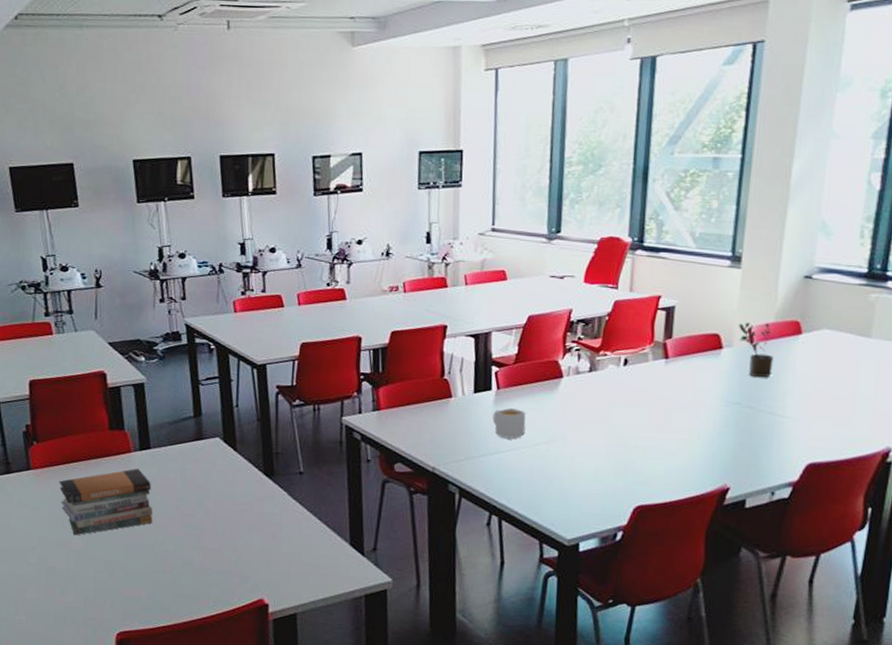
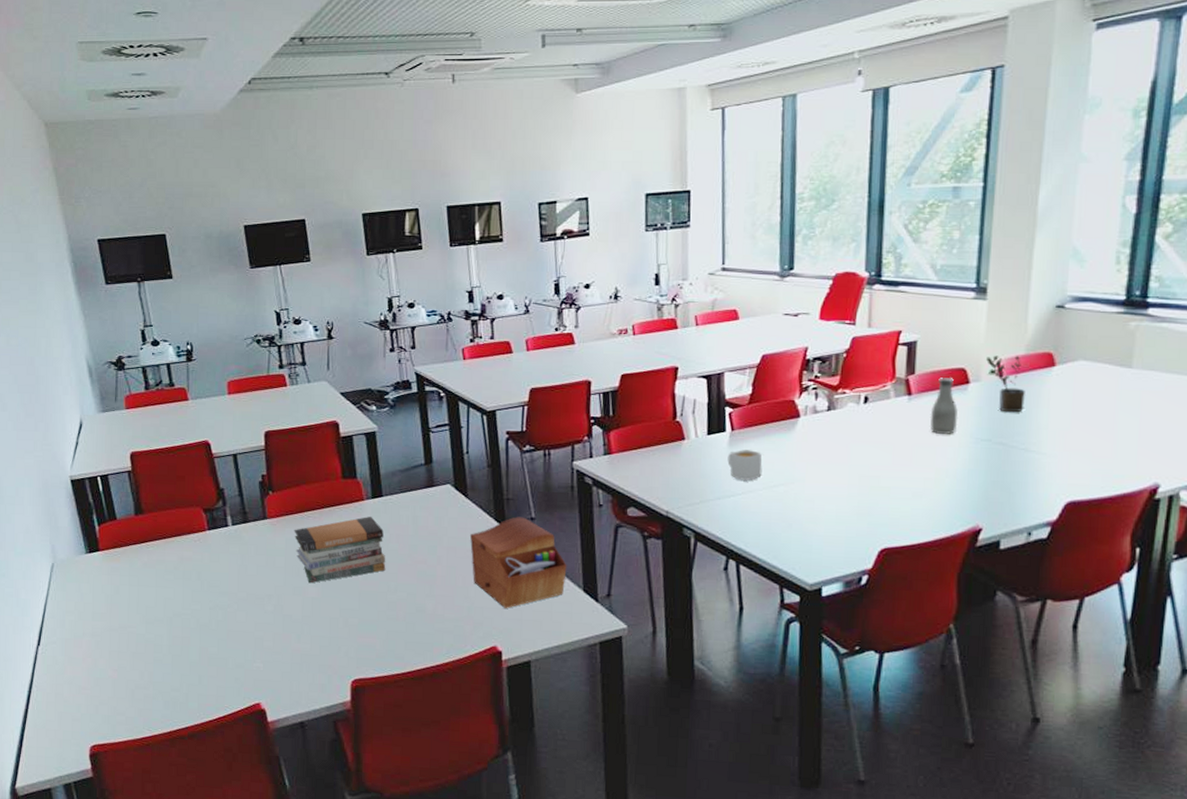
sewing box: none [238,470,334,562] -> present [469,516,567,608]
bottle: none [685,342,711,397] -> present [930,378,958,434]

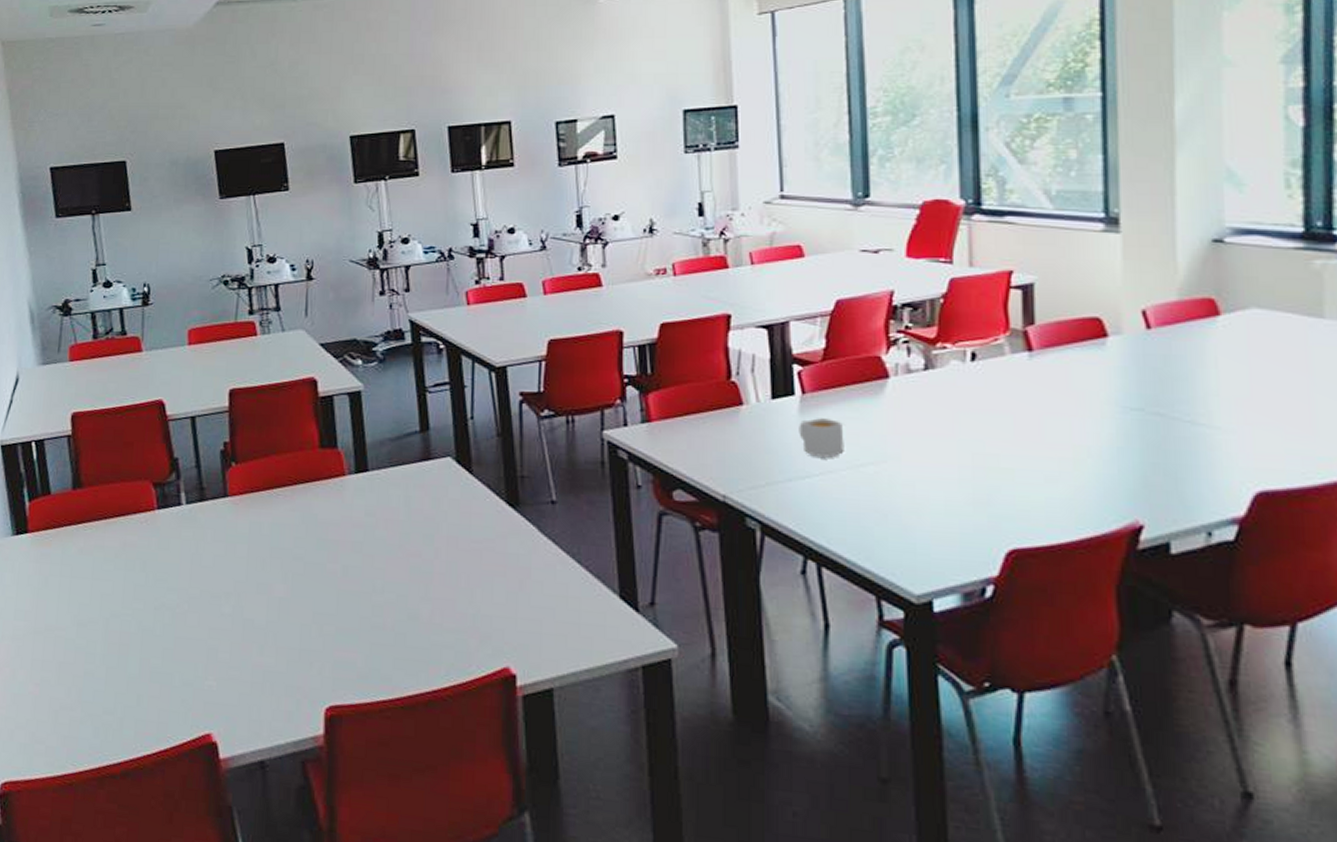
book stack: present [294,517,386,584] -> none [259,496,371,579]
sewing box: present [469,516,567,608] -> none [474,499,598,618]
bottle: present [930,378,958,434] -> none [1059,329,1098,401]
potted plant: present [986,355,1025,413] -> none [1127,302,1184,374]

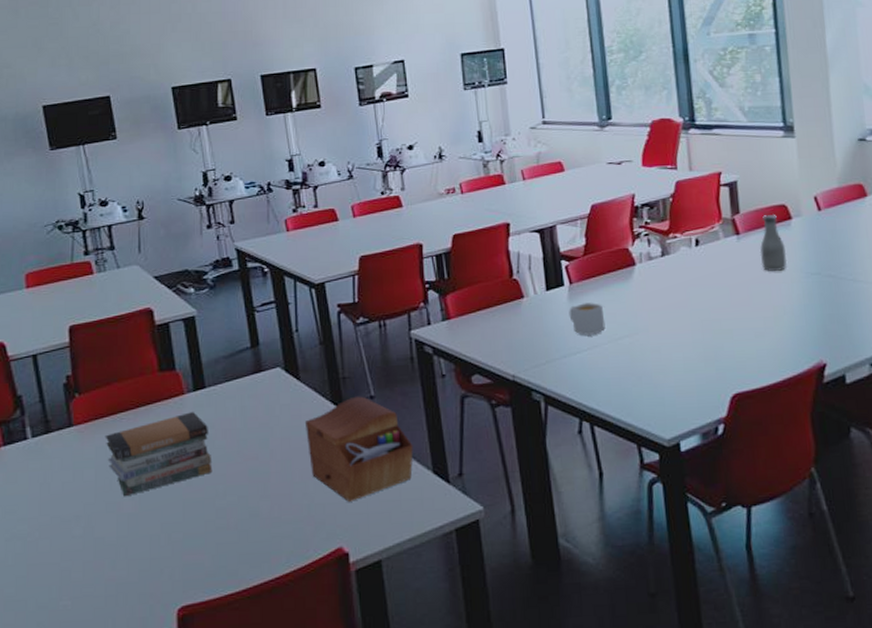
book stack: none [259,496,371,579] -> present [105,412,213,497]
sewing box: none [474,499,598,618] -> present [304,396,413,502]
bottle: none [1059,329,1098,401] -> present [759,215,788,271]

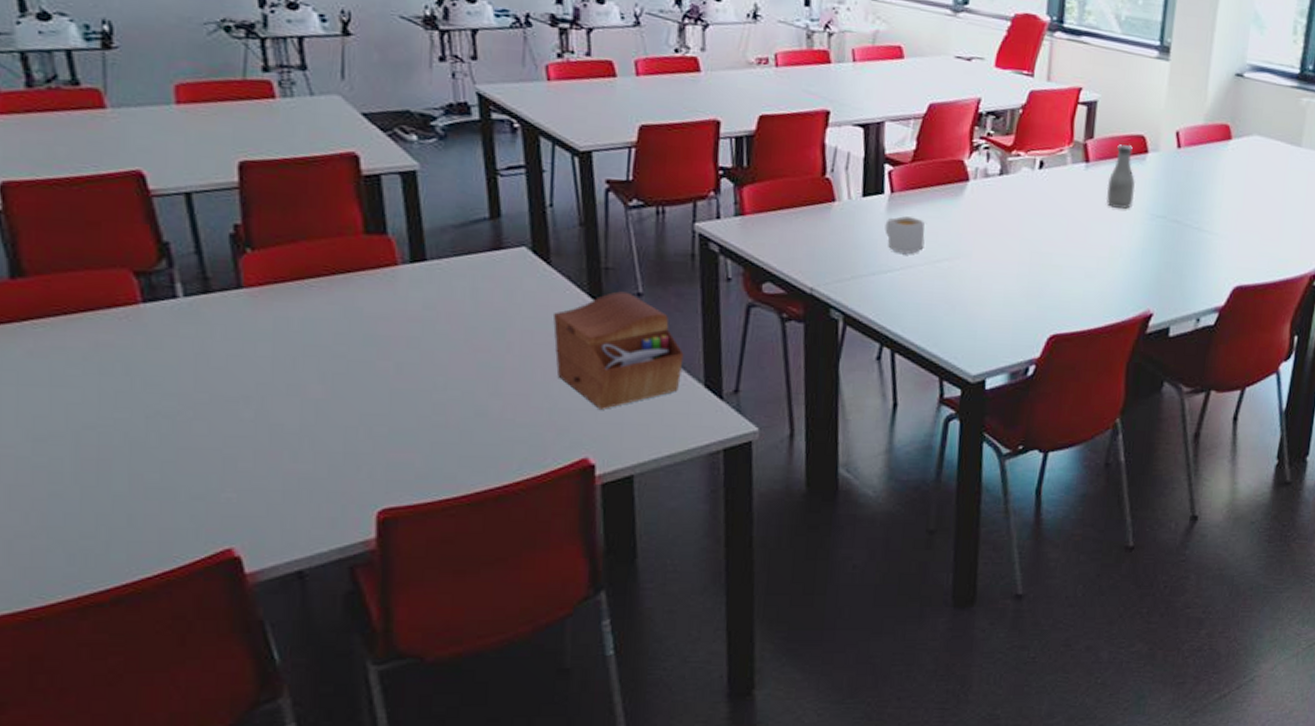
book stack: present [105,412,213,497] -> none [287,287,431,380]

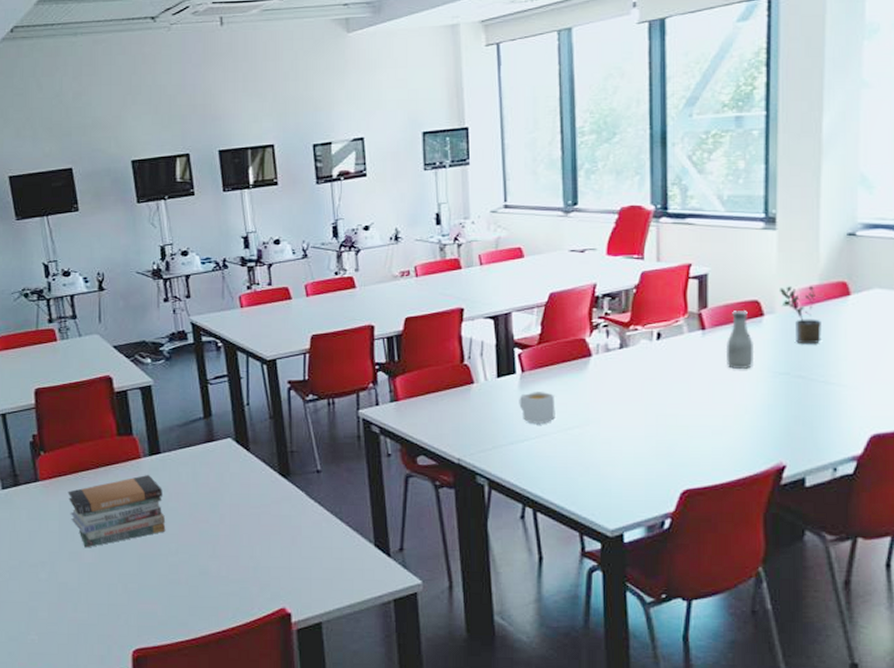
book stack: none [287,287,431,380] -> present [67,475,166,548]
sewing box: present [552,291,684,409] -> none [253,470,356,567]
potted plant: none [1166,123,1202,188] -> present [780,286,821,344]

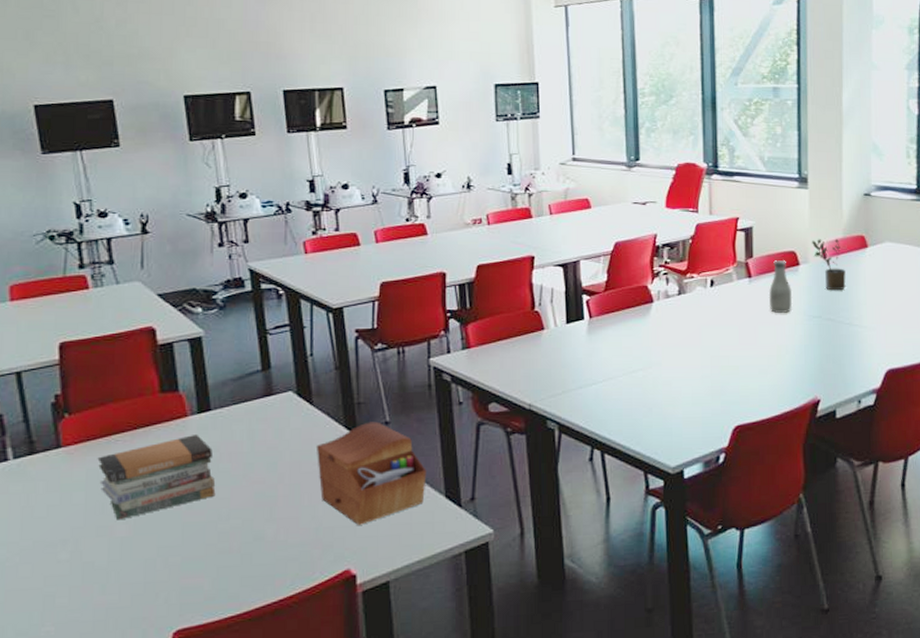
sewing box: none [253,470,356,567] -> present [316,421,427,525]
mug: present [519,392,555,424] -> none [587,337,621,368]

